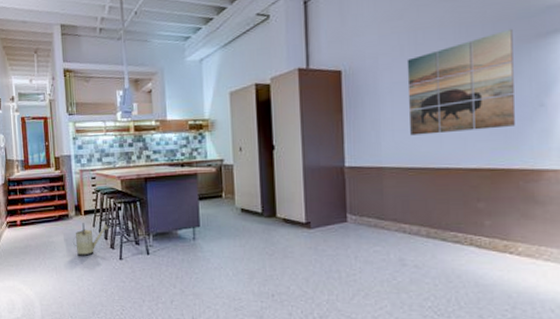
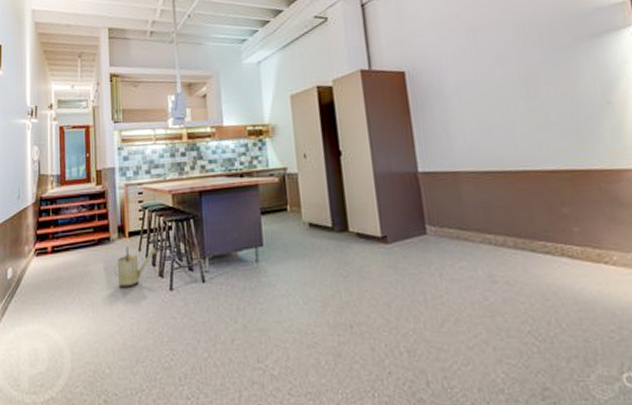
wall art: present [406,28,515,136] -> none [469,29,586,137]

